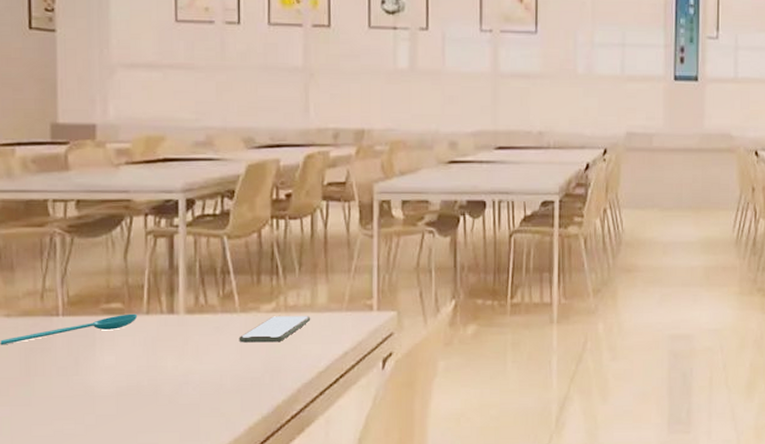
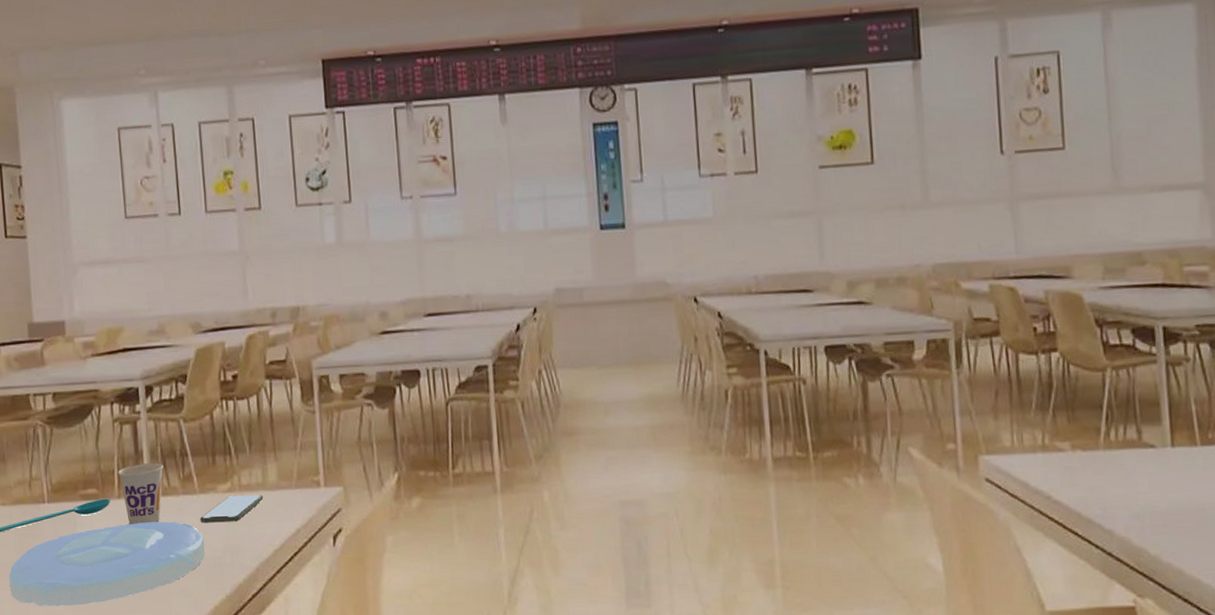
plate: none [9,340,243,425] -> present [8,521,206,607]
cup: none [148,279,202,342] -> present [118,463,164,525]

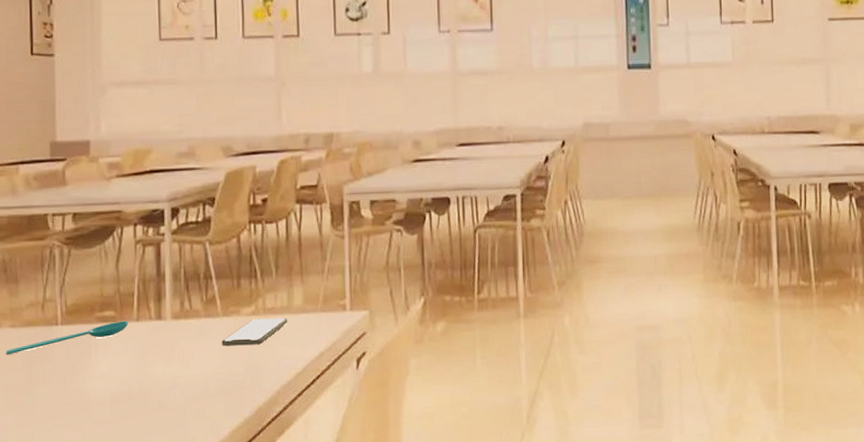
plate: present [8,521,206,607] -> none [14,344,226,432]
cup: present [118,463,164,525] -> none [138,285,186,348]

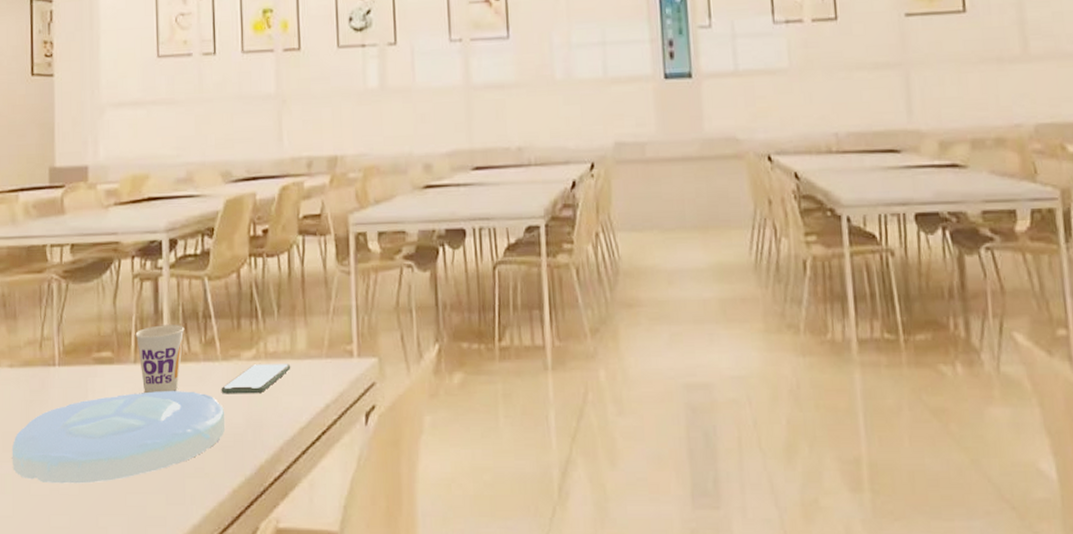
spoon: present [6,321,129,355] -> none [4,363,126,397]
plate: none [14,344,226,432] -> present [12,391,226,484]
cup: none [138,285,186,348] -> present [135,325,185,394]

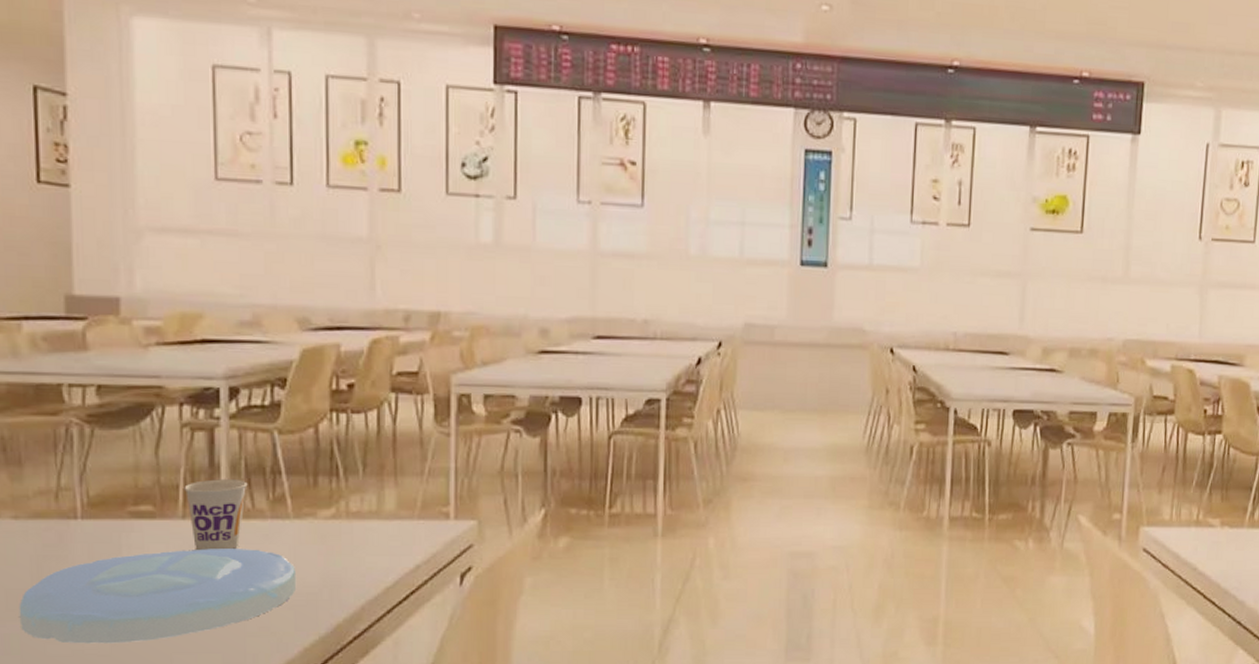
smartphone: present [221,364,291,394] -> none [292,523,377,553]

